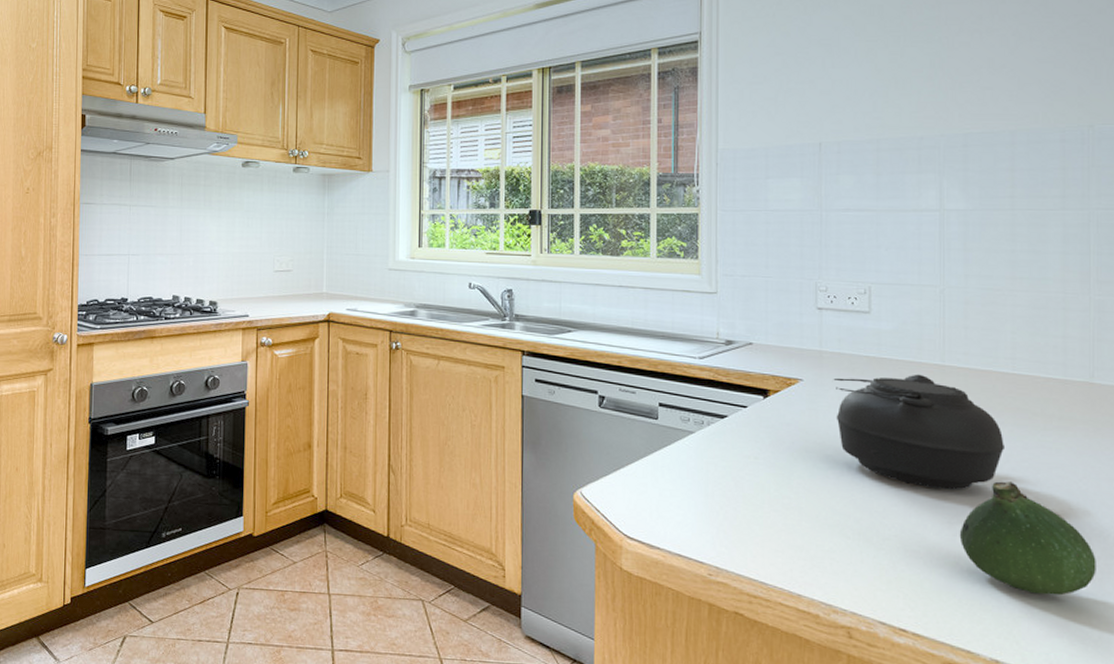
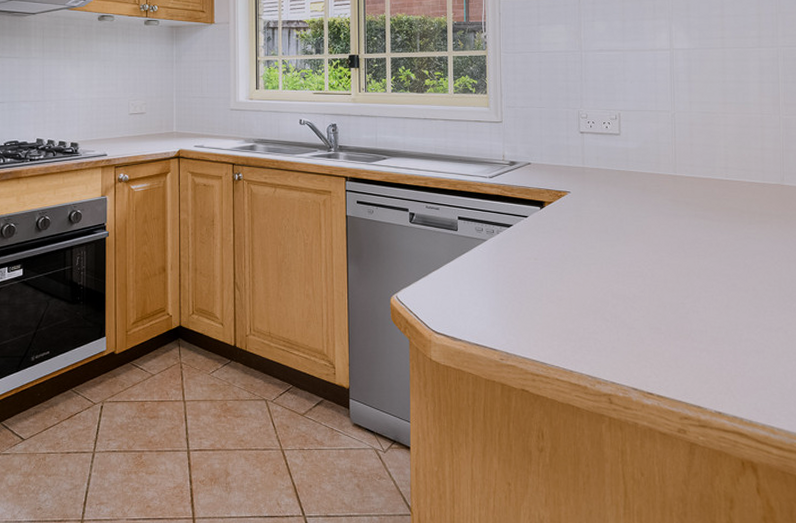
teapot: present [833,374,1004,490] -> none [593,183,721,277]
fruit: present [959,481,1096,596] -> none [690,267,789,356]

